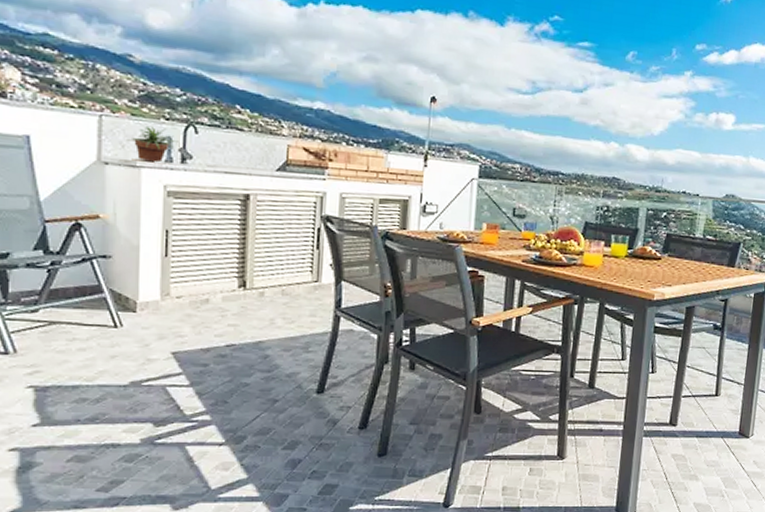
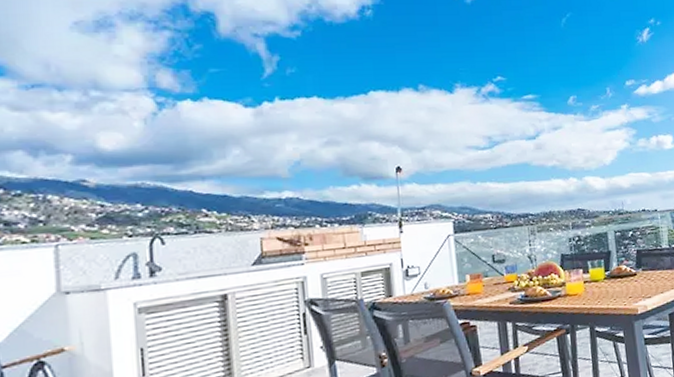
potted plant: present [127,126,179,163] -> none [88,245,145,283]

